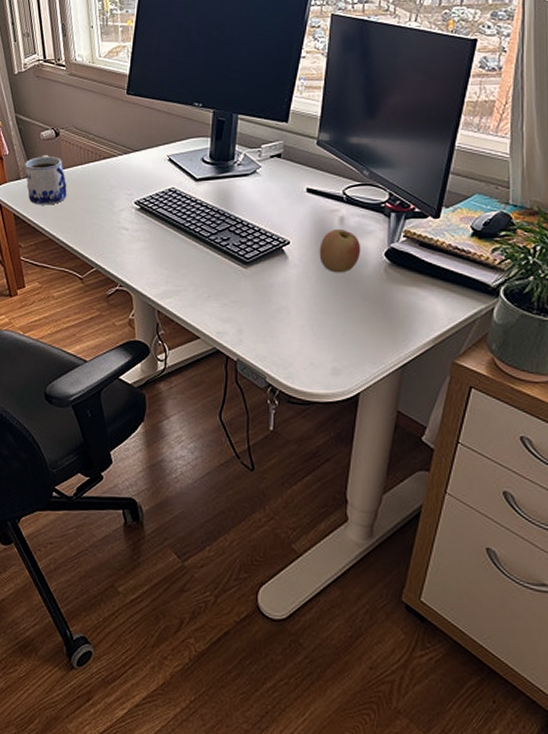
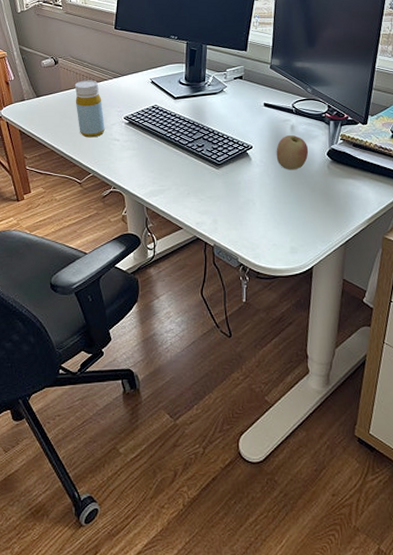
mug: present [25,154,67,205] -> none [28,79,66,122]
bottle: none [77,156,112,225] -> present [74,80,105,138]

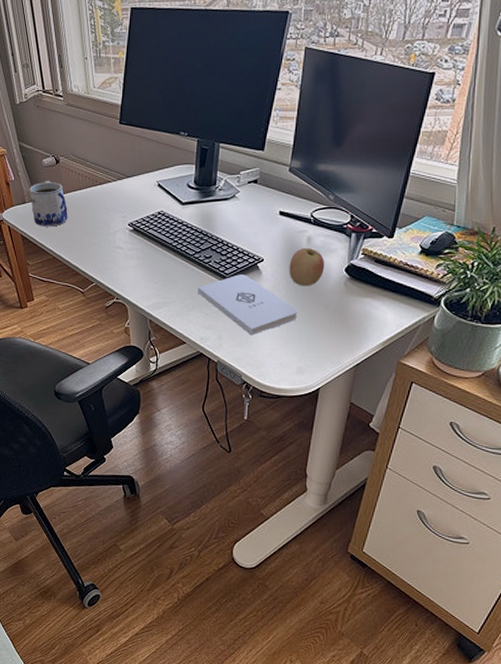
mug: none [28,79,66,122] -> present [29,180,68,227]
bottle: present [74,80,105,138] -> none [77,182,108,245]
notepad: none [192,161,287,218] -> present [198,274,298,336]

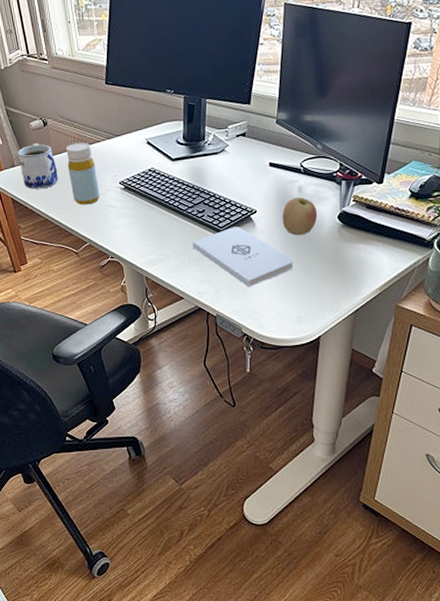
bottle: none [77,182,108,245] -> present [65,142,100,205]

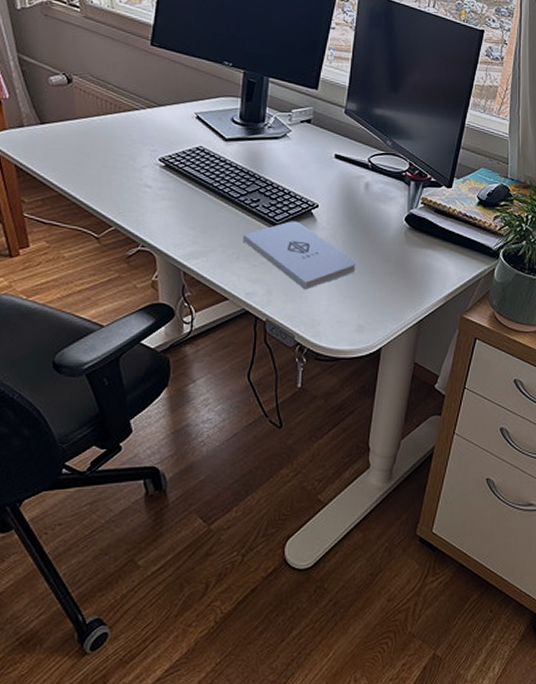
mug: present [18,142,58,189] -> none [29,101,81,158]
bottle: present [65,142,100,205] -> none [93,107,134,182]
apple: present [282,198,318,236] -> none [346,195,384,236]

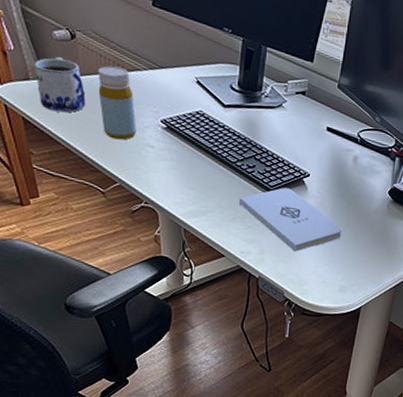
mug: none [29,101,81,158] -> present [34,56,86,113]
bottle: none [93,107,134,182] -> present [97,65,137,140]

